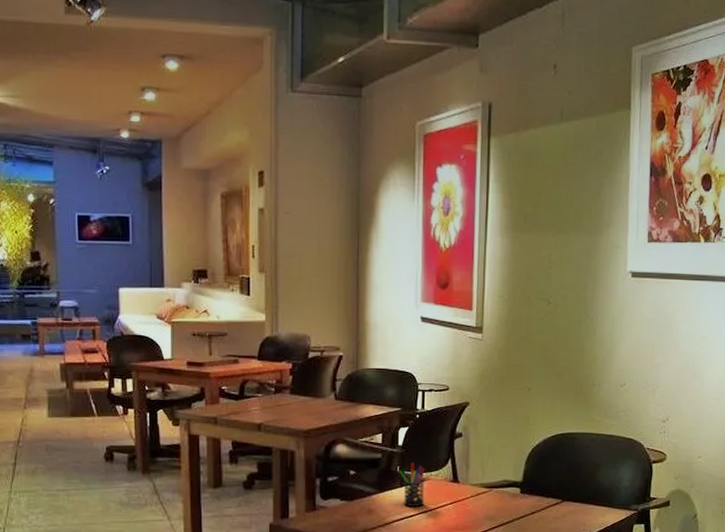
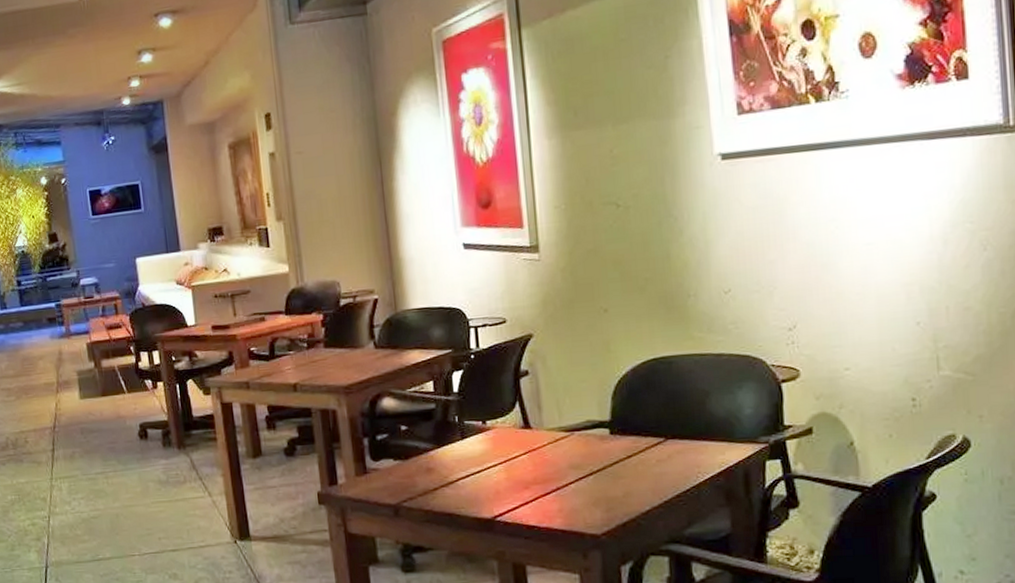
pen holder: present [399,462,425,506] -> none [458,410,492,461]

